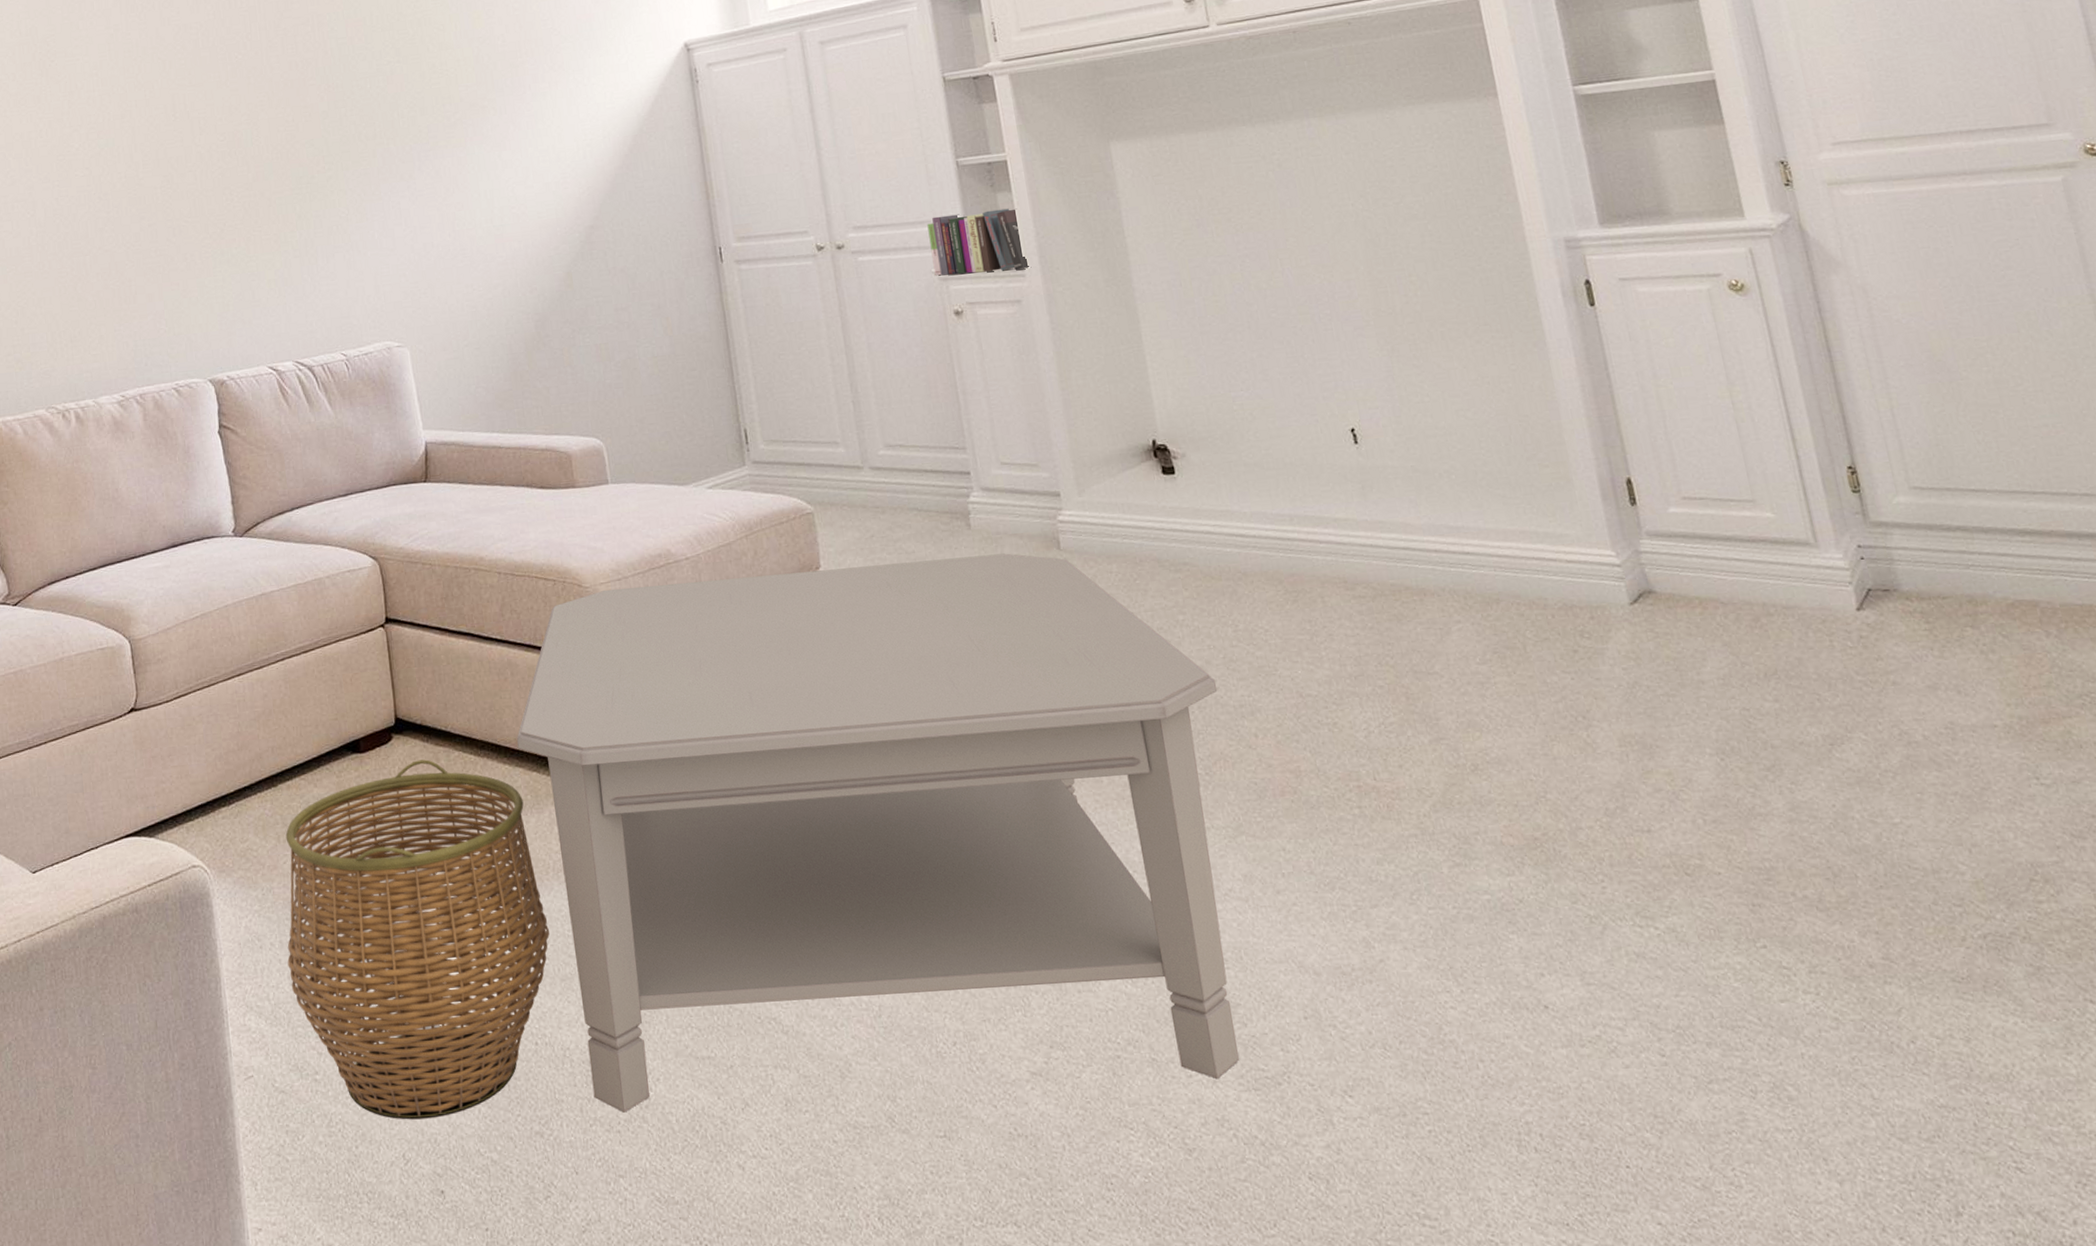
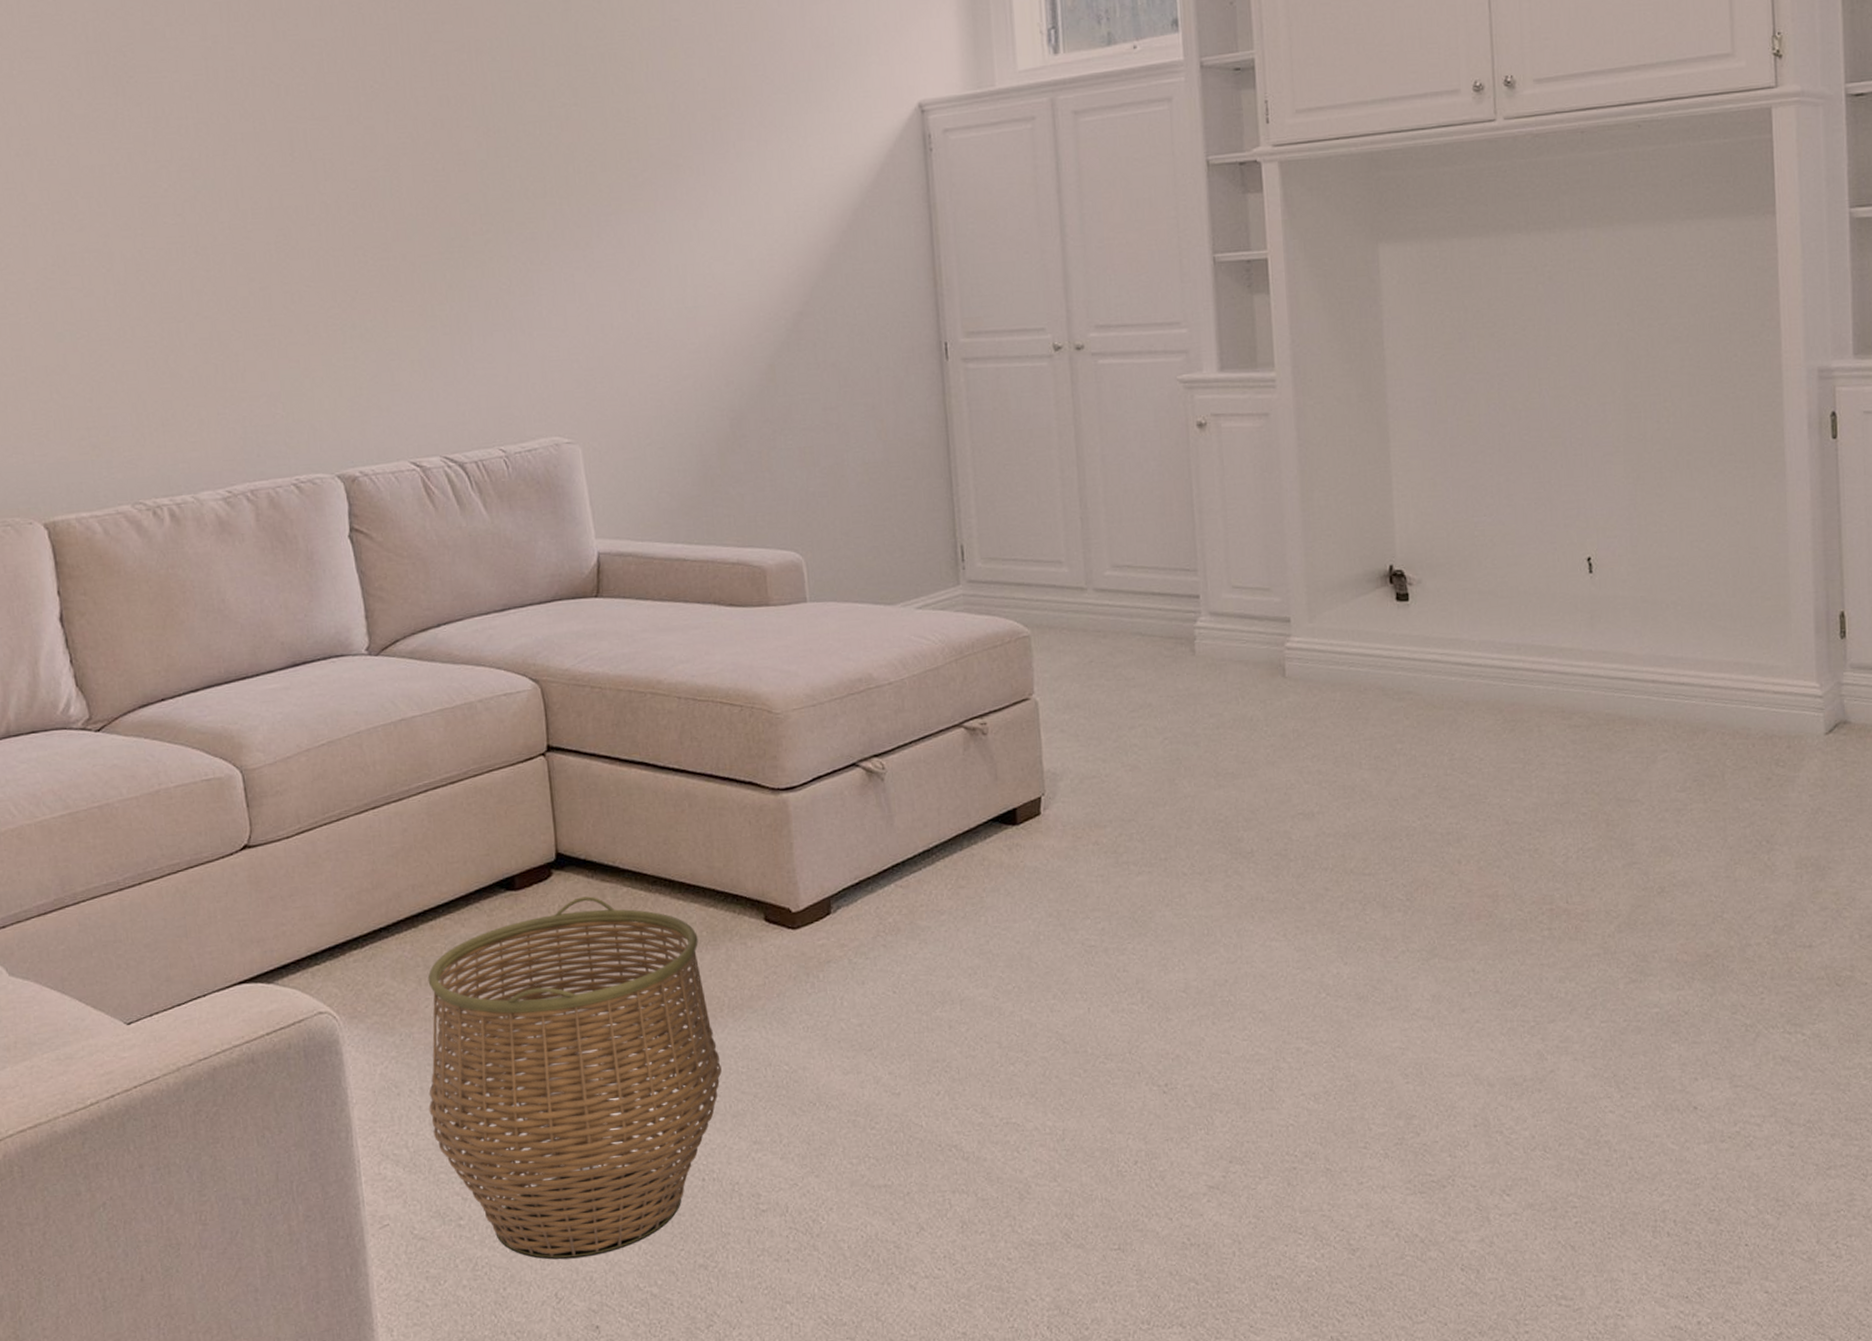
coffee table: present [517,553,1240,1113] -> none [693,680,1427,1242]
books: present [927,208,1032,276] -> none [1176,312,1283,384]

